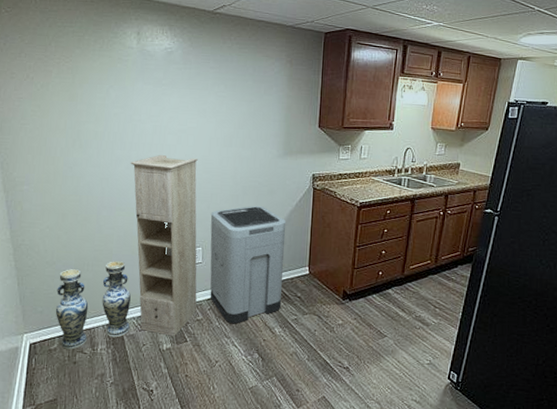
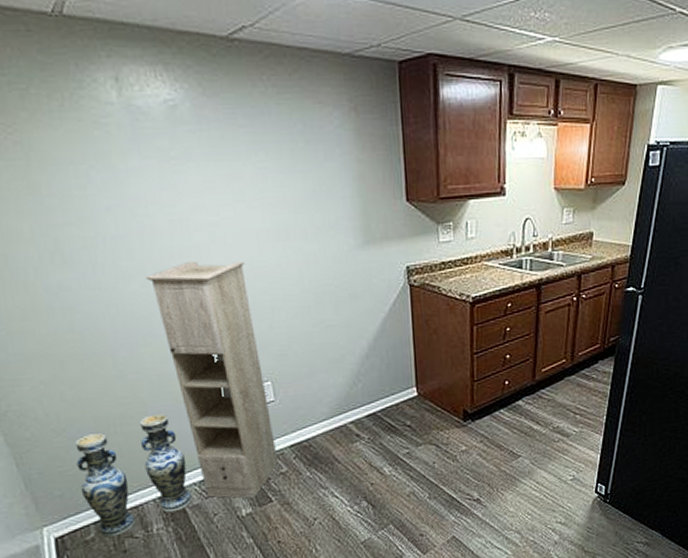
trash can: present [210,205,286,324] -> none [275,316,387,471]

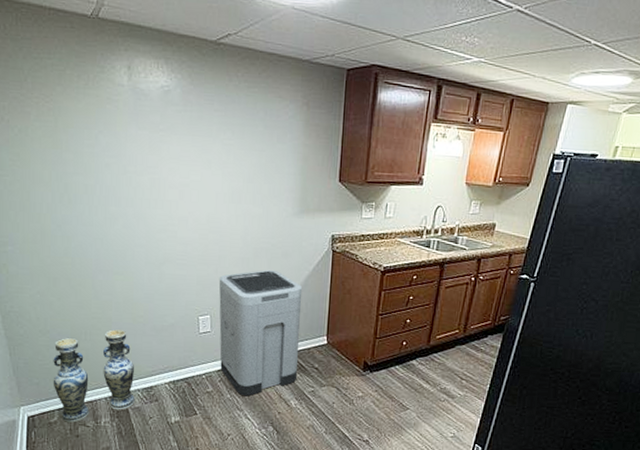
storage cabinet: present [145,260,278,499] -> none [126,211,207,409]
trash can: none [275,316,387,471] -> present [218,269,303,397]

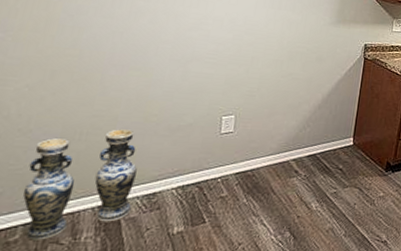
trash can: present [218,269,303,397] -> none [239,72,334,201]

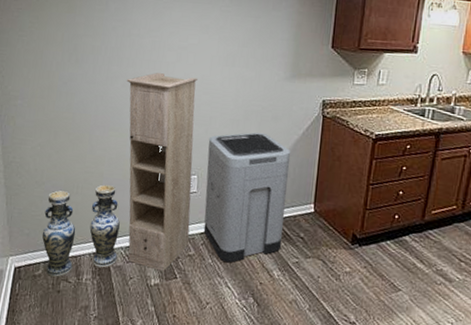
storage cabinet: none [145,10,240,217] -> present [126,72,198,271]
trash can: none [239,72,334,201] -> present [203,132,291,263]

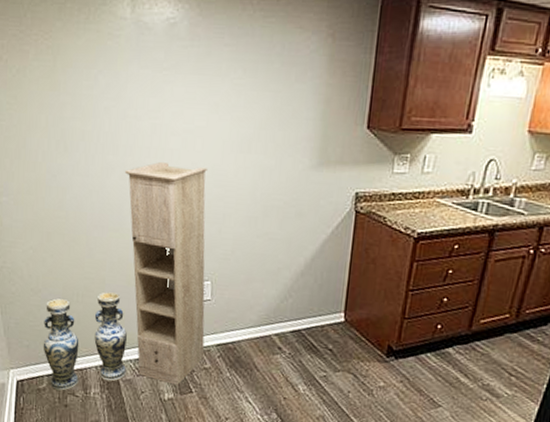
trash can: present [203,132,291,263] -> none [220,231,318,377]

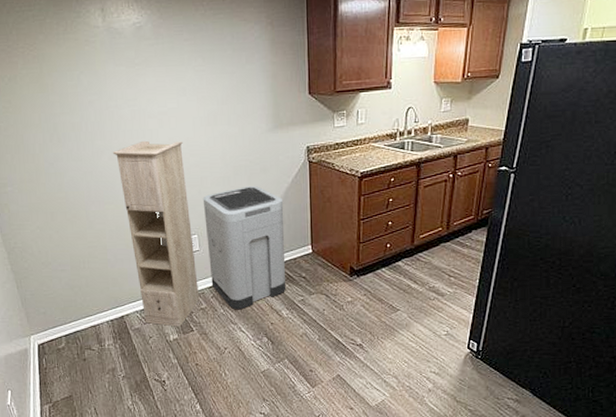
vase: present [43,292,127,391] -> none [56,256,135,347]
trash can: none [220,231,318,377] -> present [202,185,285,310]

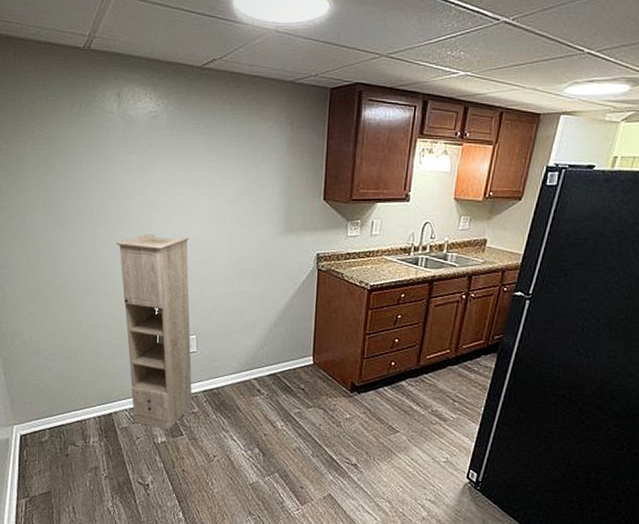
trash can: present [202,185,285,310] -> none [204,289,288,418]

